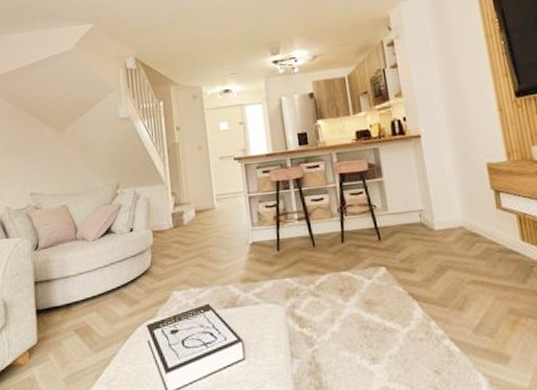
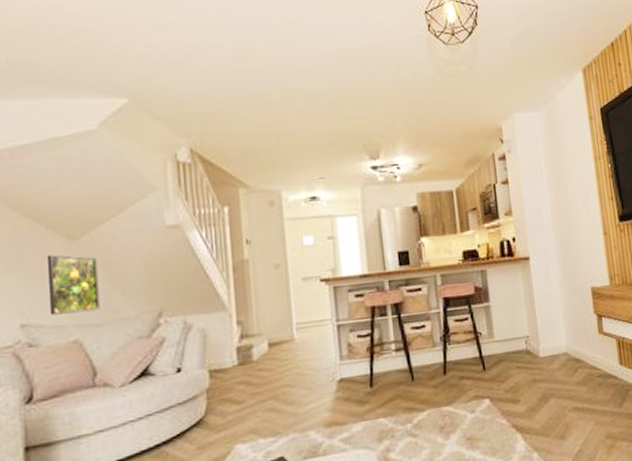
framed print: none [45,142,78,187] -> present [46,254,100,315]

